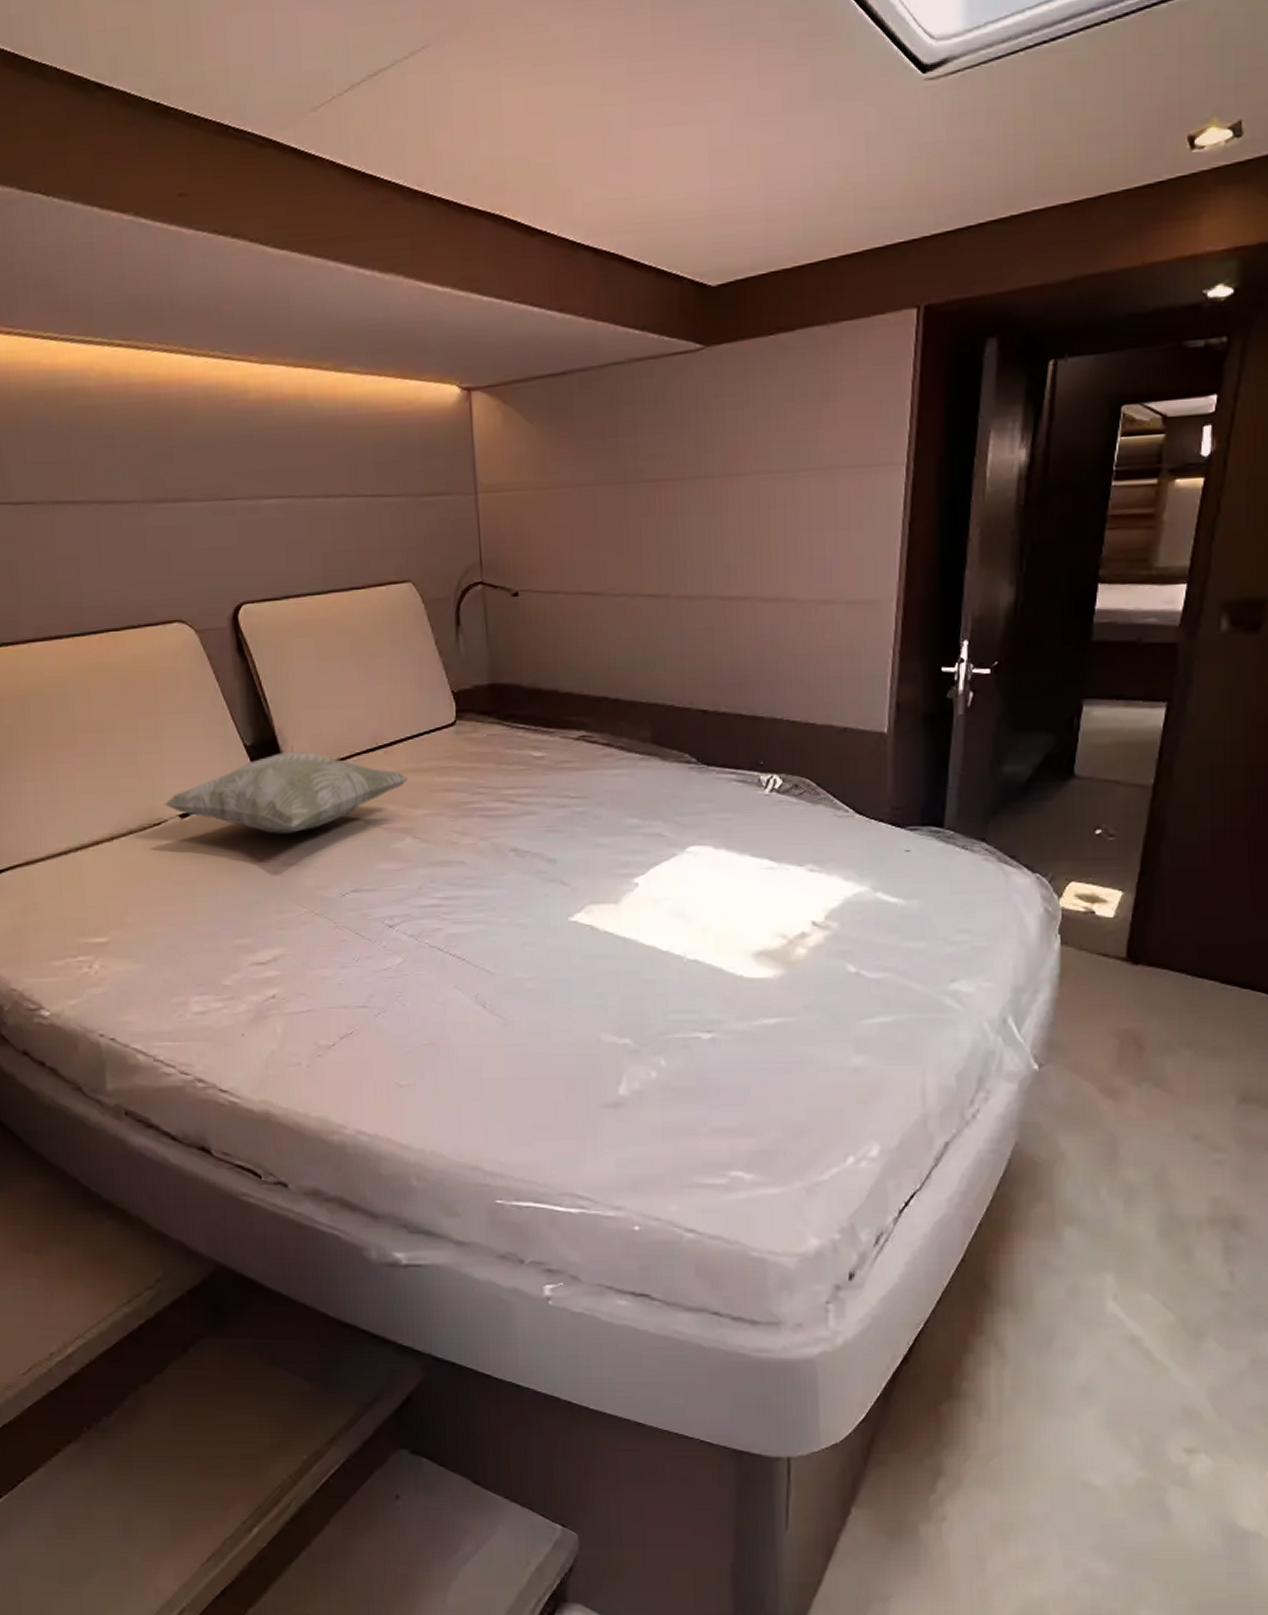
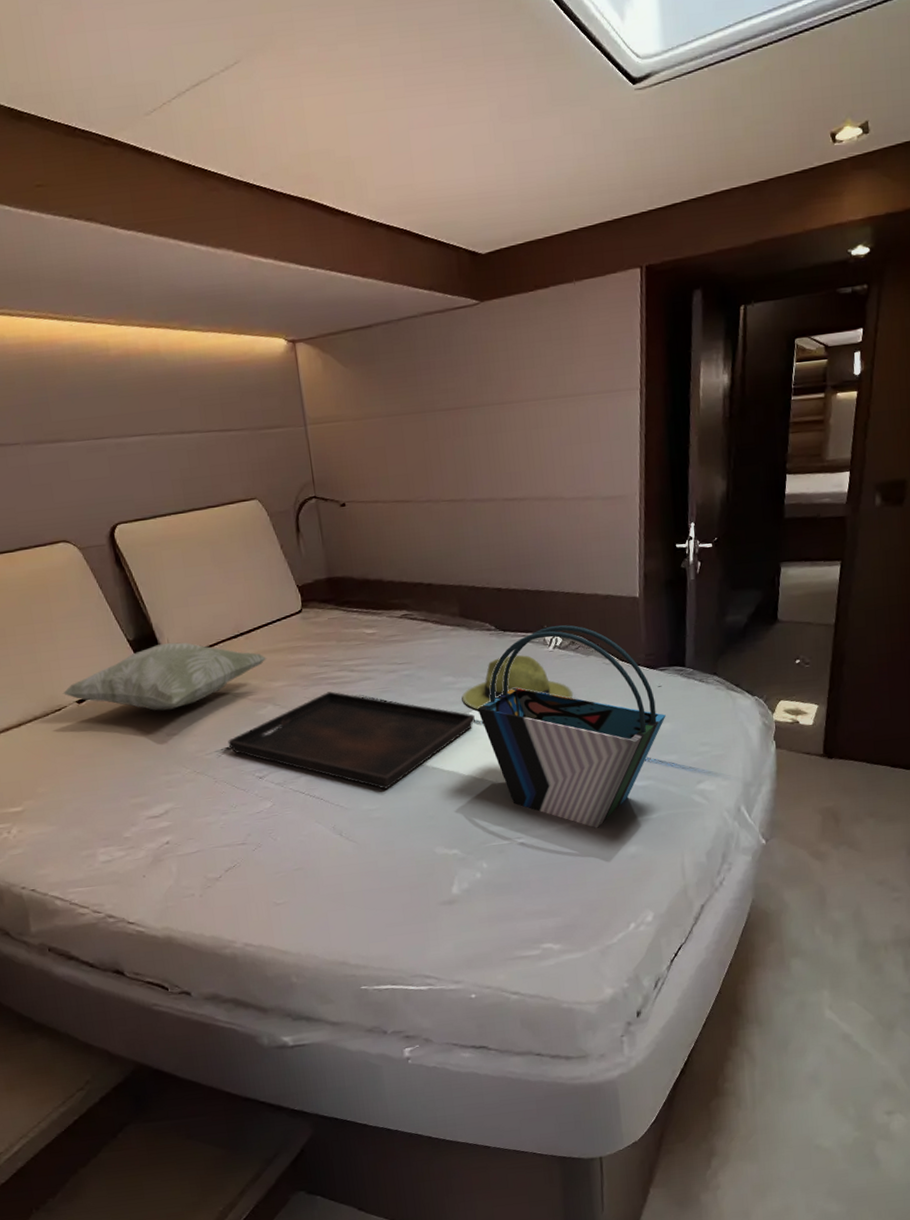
serving tray: none [354,826,663,954] -> present [228,691,475,789]
straw hat: none [648,797,793,862] -> present [462,655,574,709]
tote bag: none [667,761,913,1028] -> present [477,624,666,828]

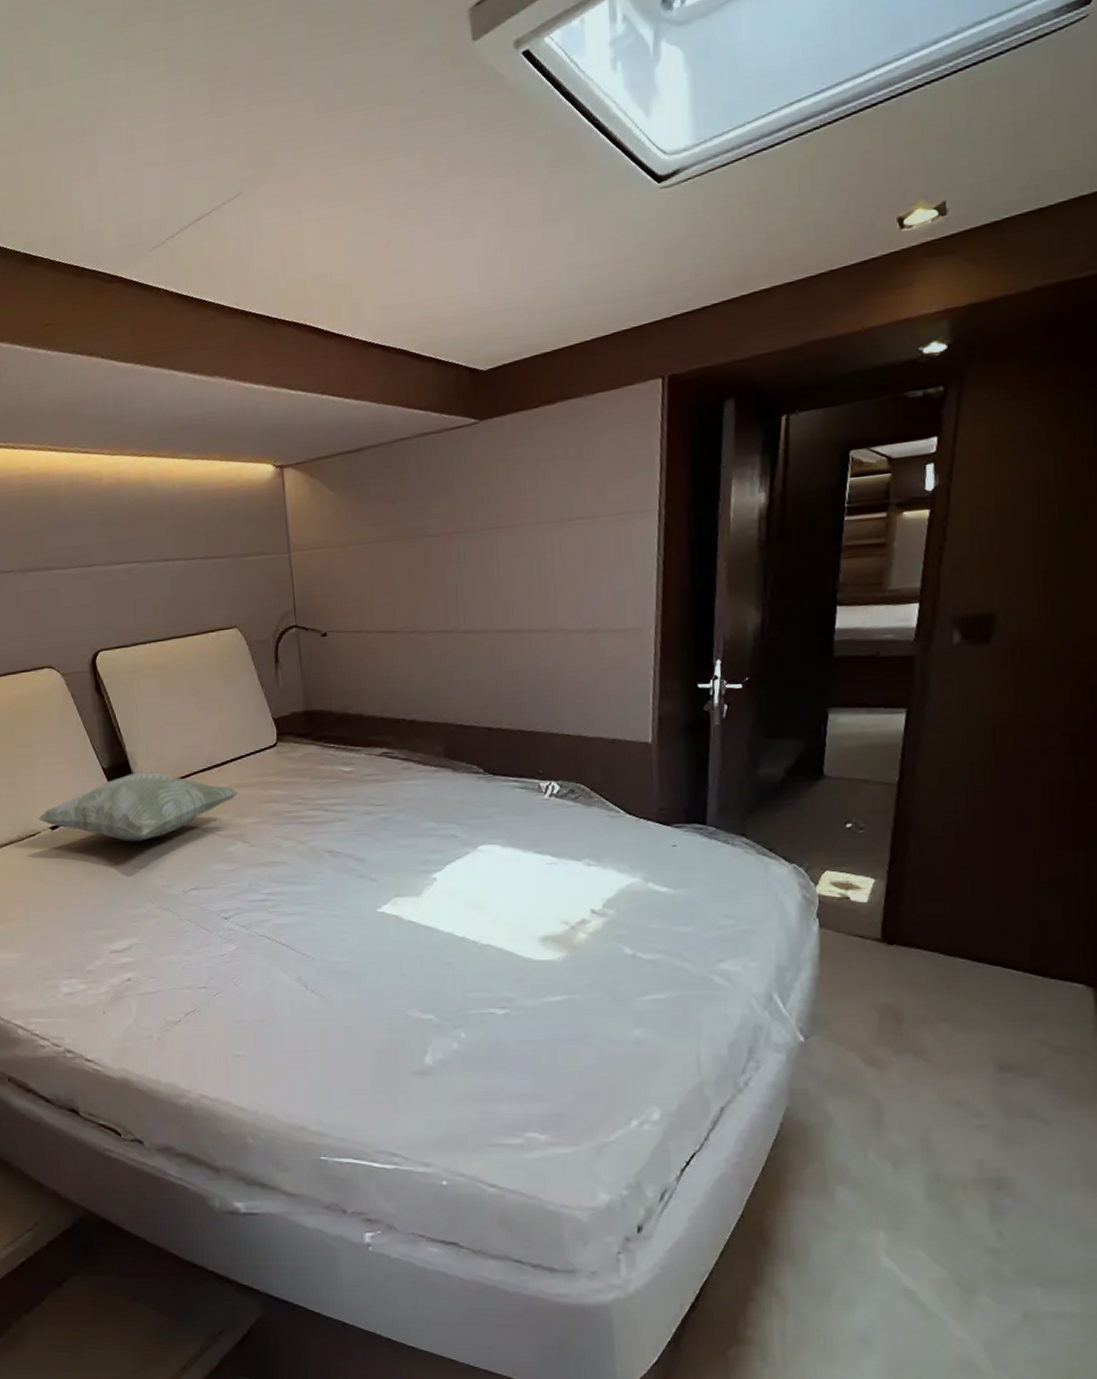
serving tray: present [228,691,475,789] -> none [194,831,458,941]
straw hat: present [462,655,574,709] -> none [443,802,571,860]
tote bag: present [477,624,666,828] -> none [460,770,681,1004]

